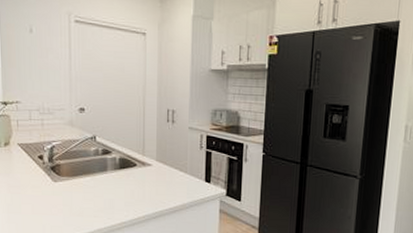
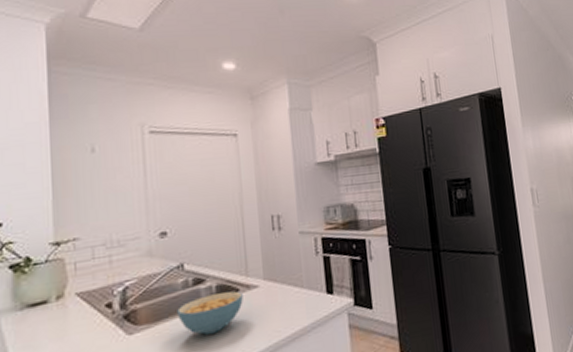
cereal bowl: none [89,164,139,194] -> present [177,291,243,335]

